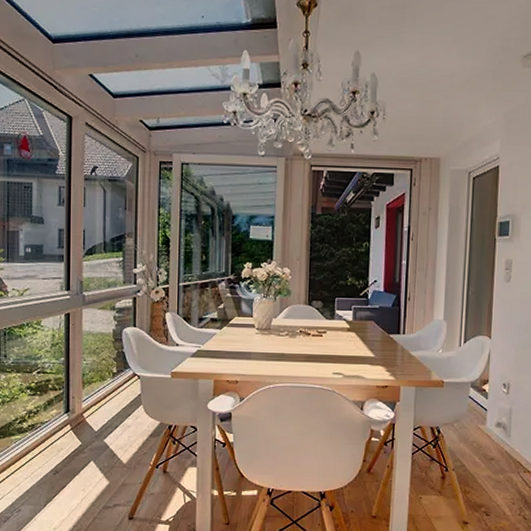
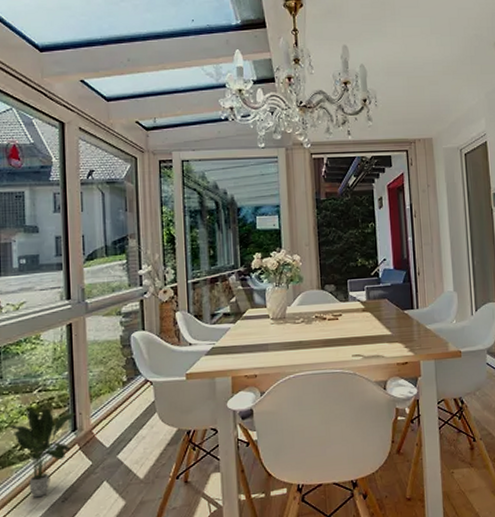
potted plant: none [11,388,69,468] -> present [9,408,75,498]

